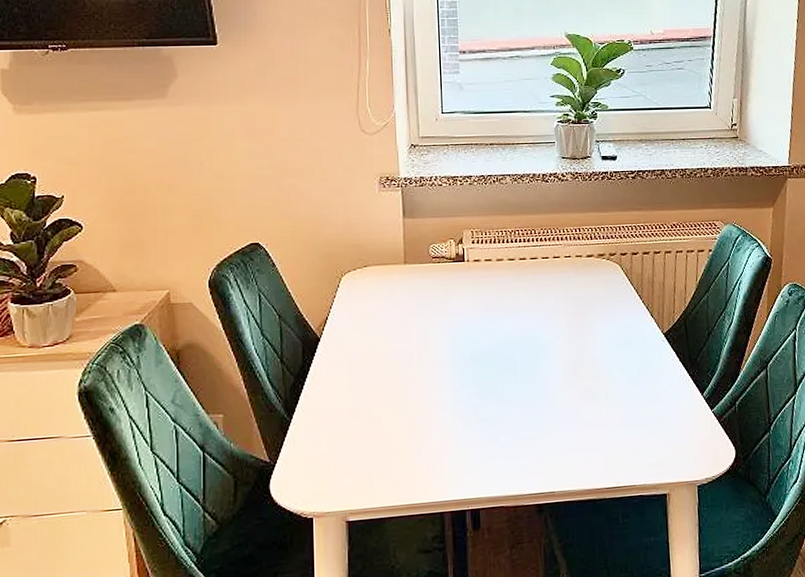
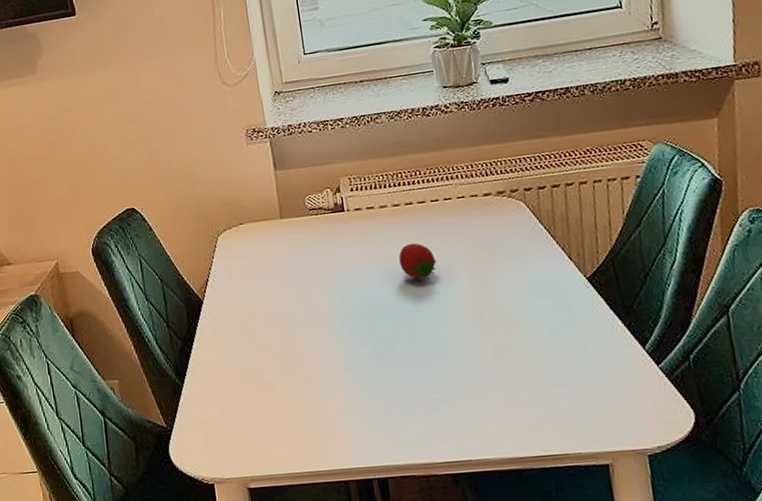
fruit: none [509,294,542,330] -> present [398,242,437,282]

